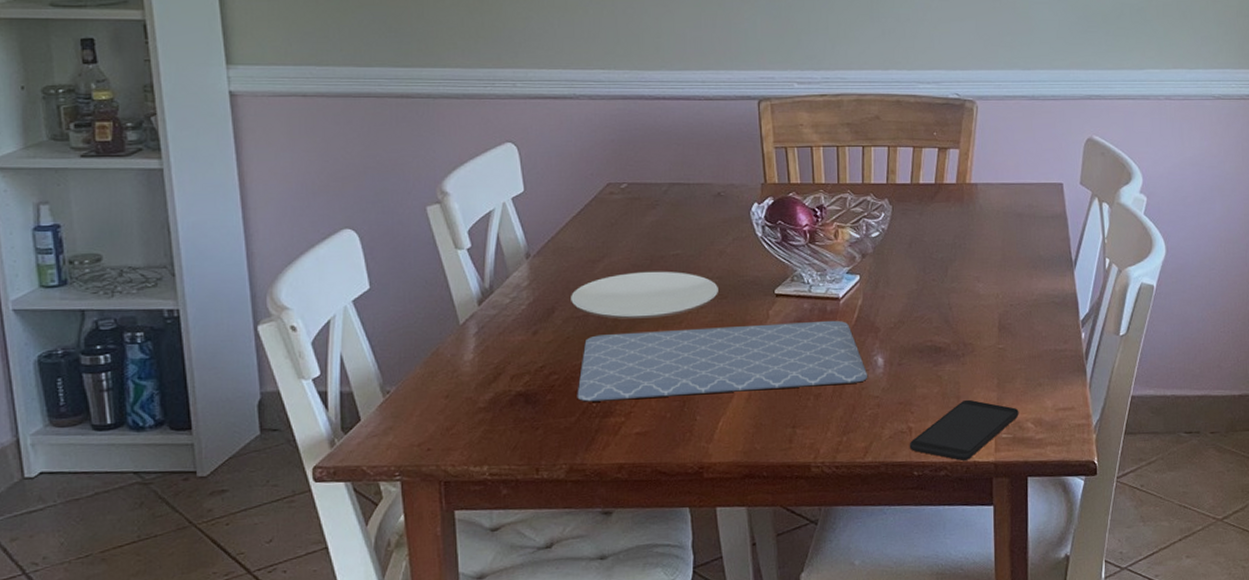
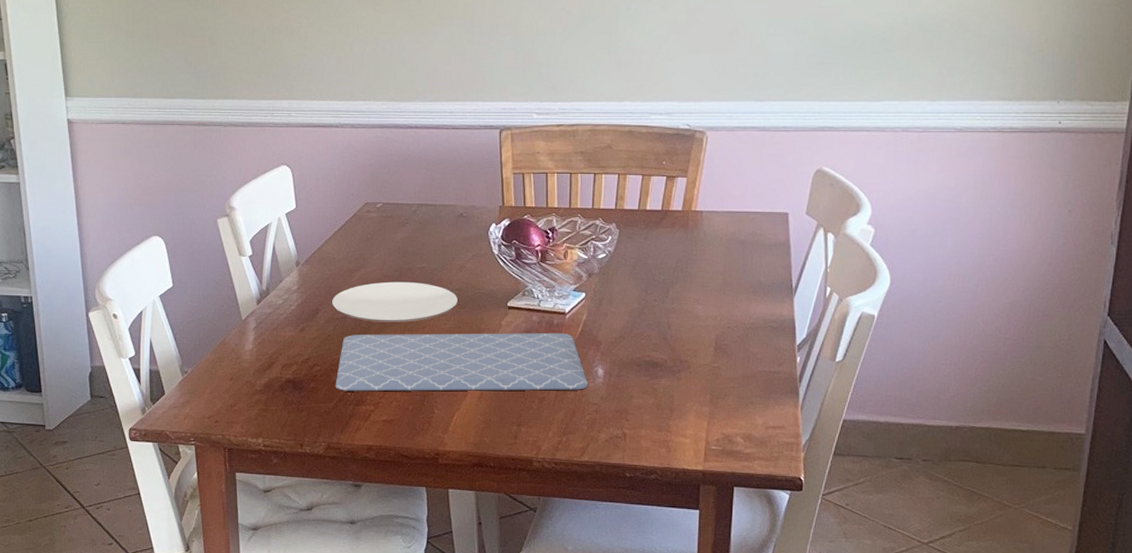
mobile phone: present [909,399,1019,461] -> none [623,412,730,467]

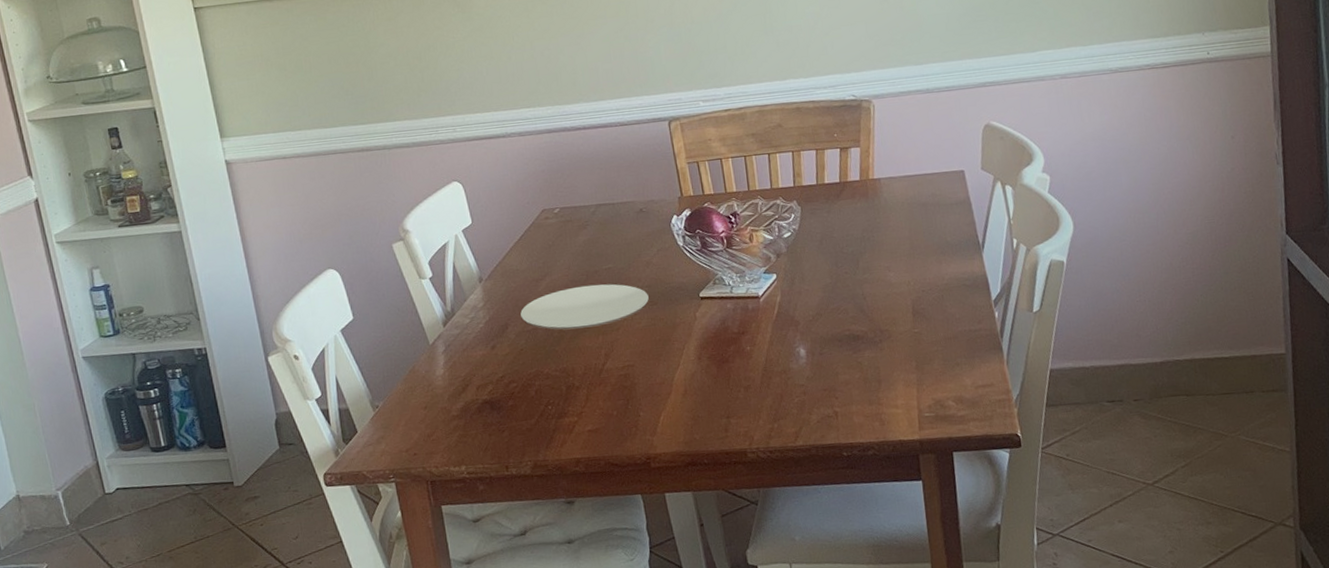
placemat: present [335,332,589,392] -> none [534,317,793,406]

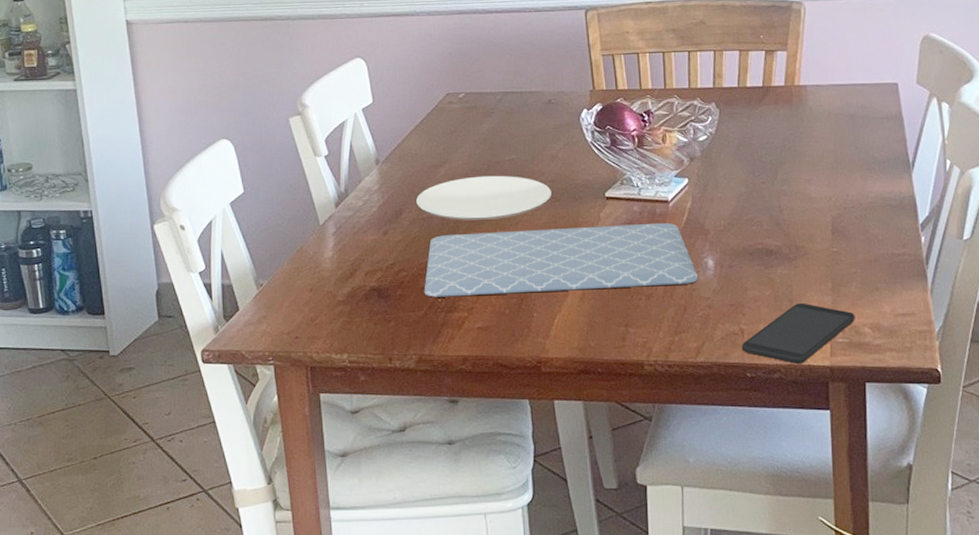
placemat: none [534,317,793,406] -> present [424,222,699,298]
mobile phone: none [836,382,940,440] -> present [741,302,855,364]

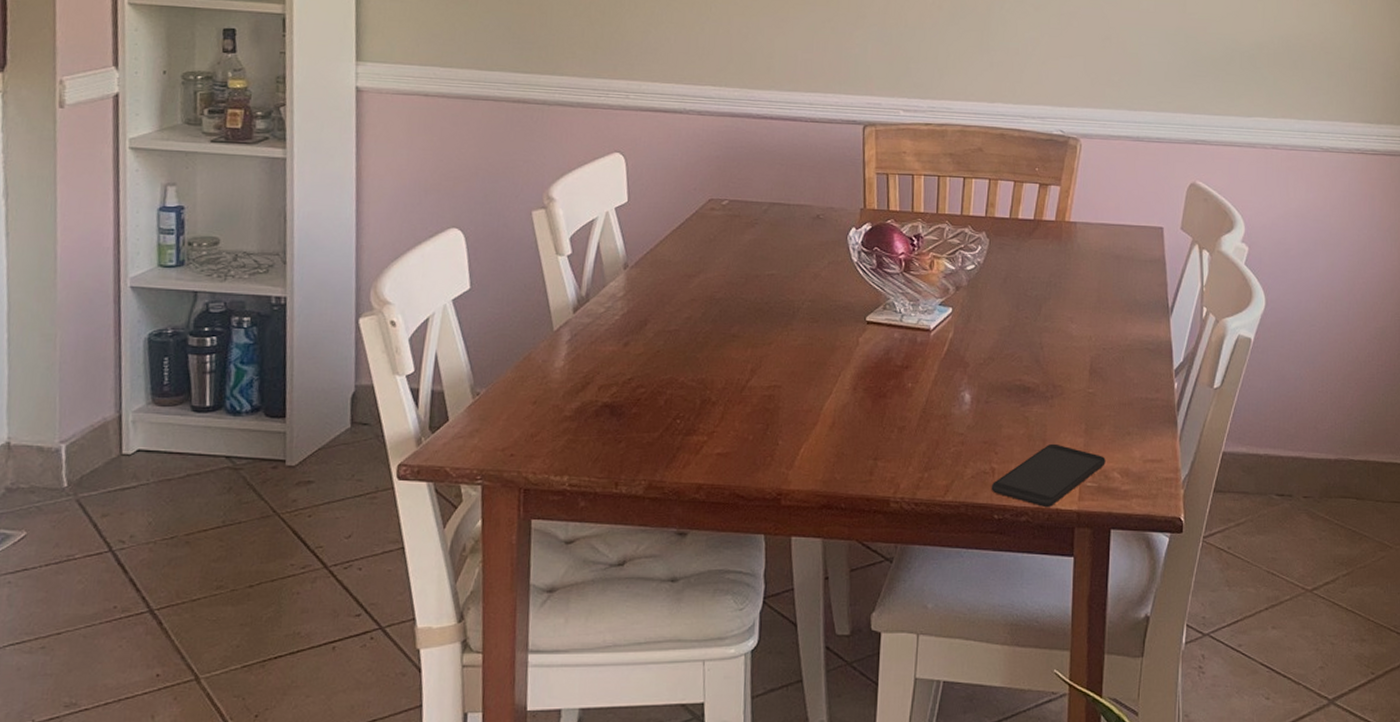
plate: present [416,175,551,221] -> none [664,289,810,337]
placemat: present [424,222,699,298] -> none [662,350,954,419]

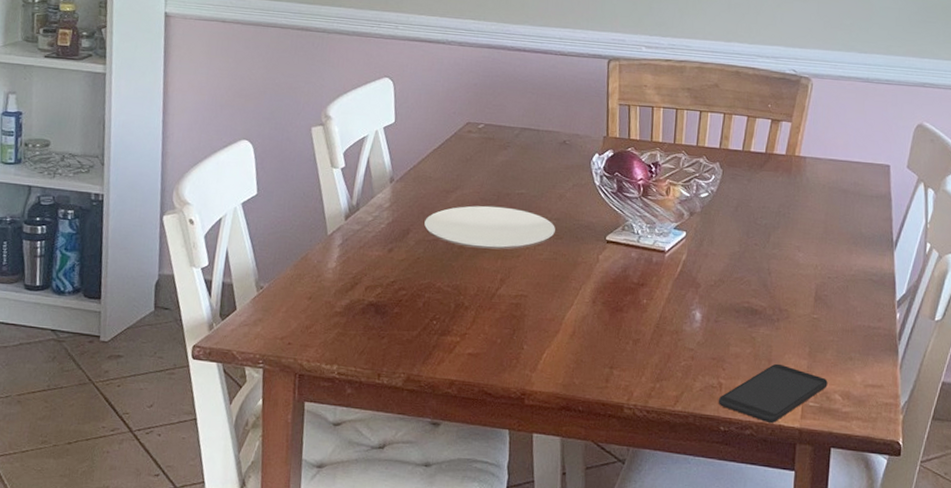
plate: none [664,289,810,337] -> present [424,205,555,250]

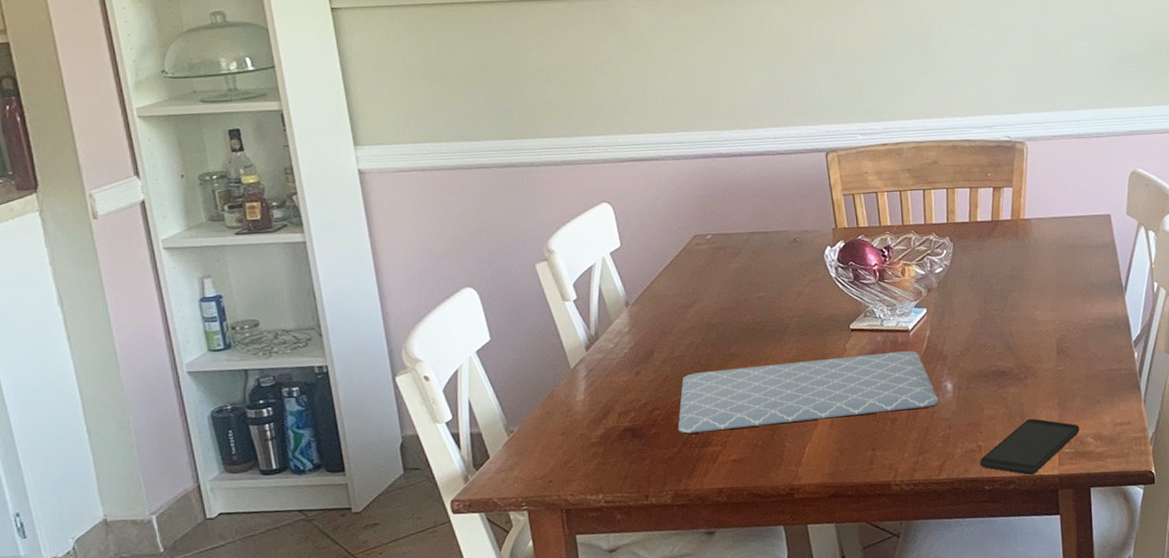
placemat: none [420,259,686,334] -> present [677,350,939,434]
plate: present [424,205,555,250] -> none [667,312,799,358]

